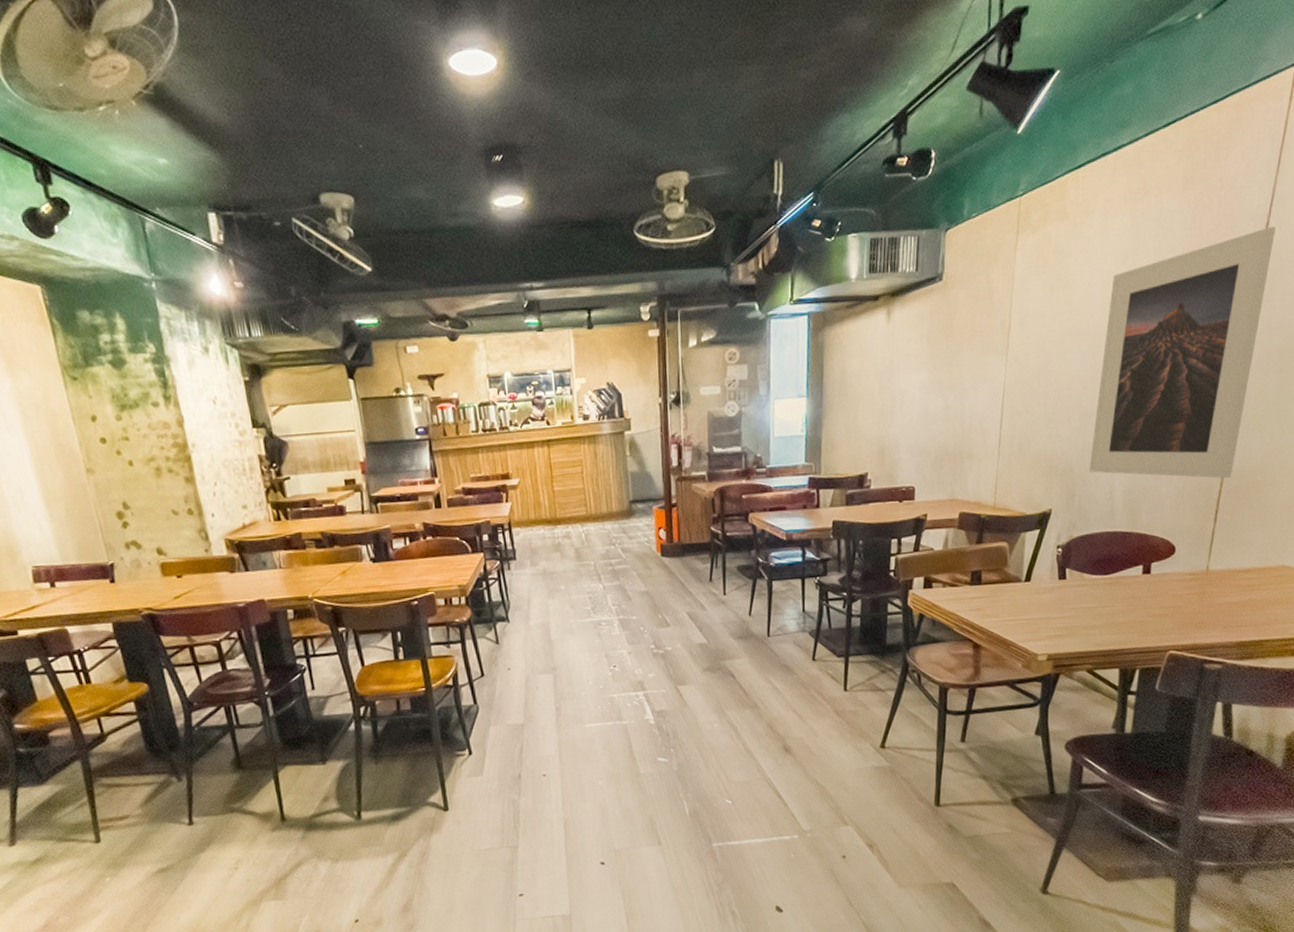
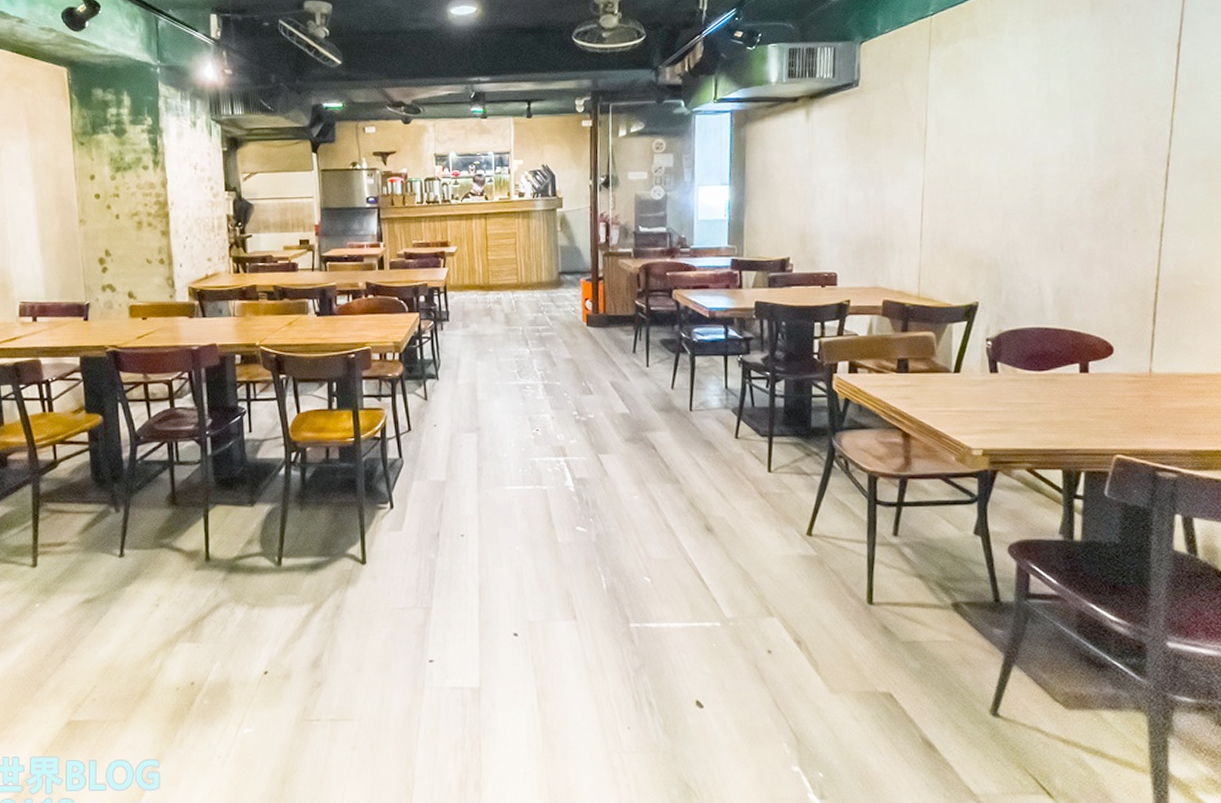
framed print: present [1089,227,1276,479] -> none [1015,47,1189,282]

